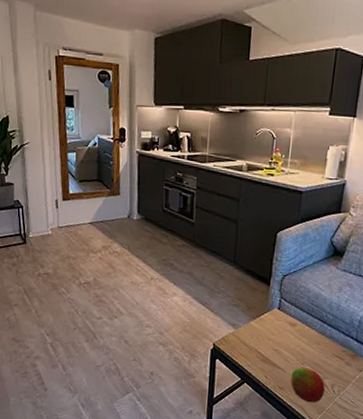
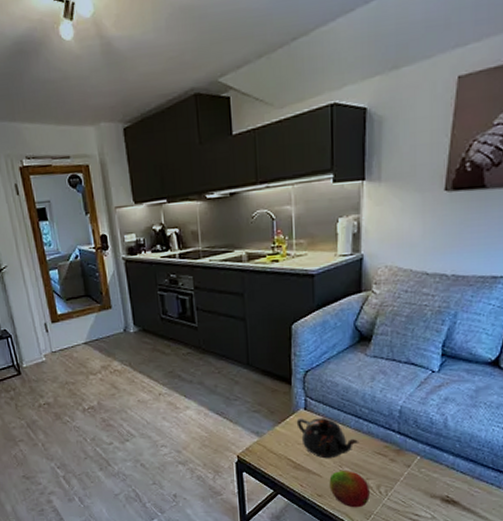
teapot: none [269,317,322,356] -> present [296,418,359,459]

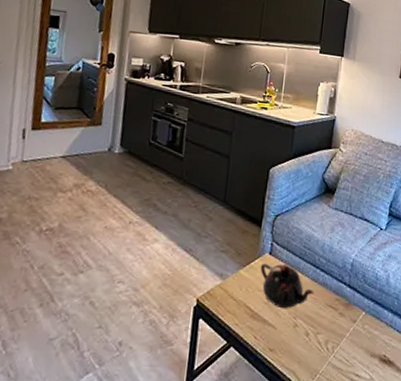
fruit: present [329,471,370,508] -> none [282,323,319,366]

